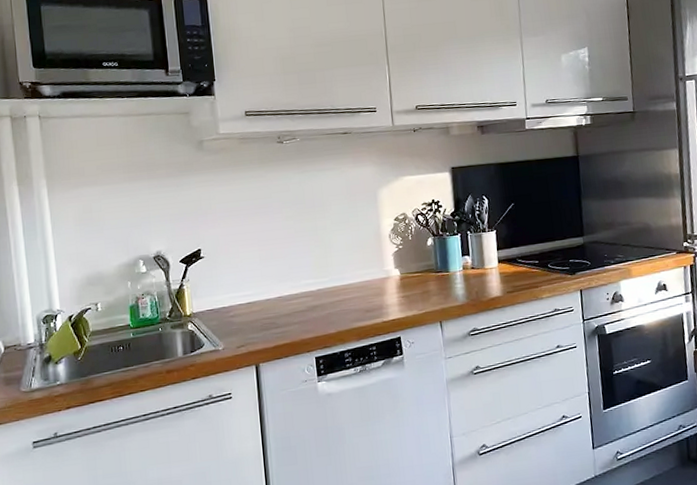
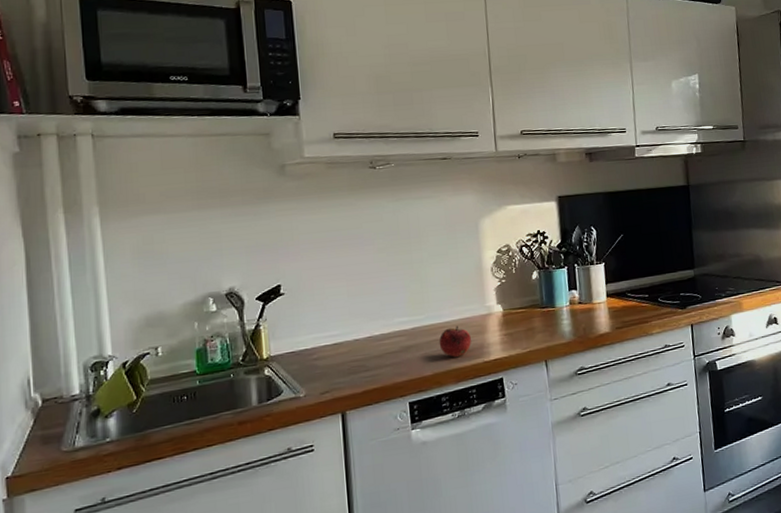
fruit: none [341,288,371,317] -> present [439,325,471,357]

